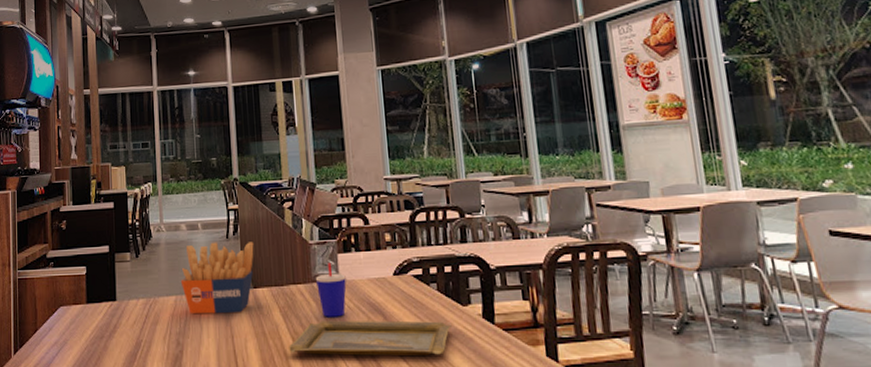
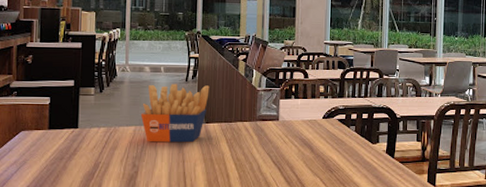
tray: present [289,320,452,357] -> none [231,151,362,180]
beverage cup: present [315,263,347,317] -> none [259,106,285,149]

